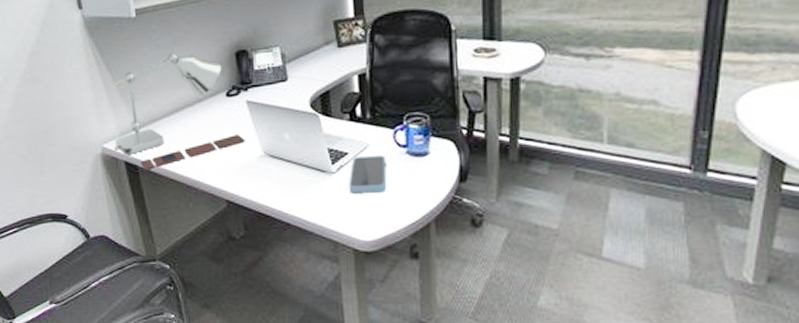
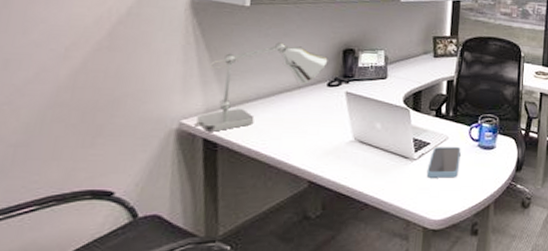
papers: present [141,135,245,170] -> none [222,121,338,148]

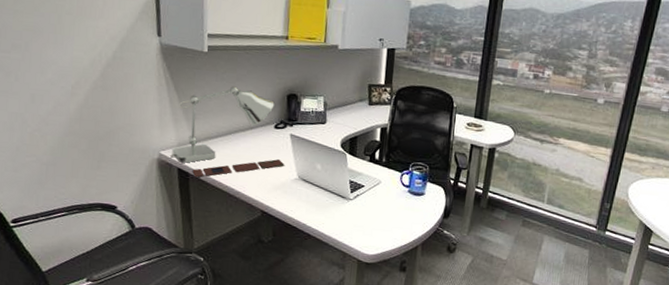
papers: none [222,121,338,148] -> present [192,159,285,178]
smartphone: present [426,146,461,178] -> none [361,189,393,219]

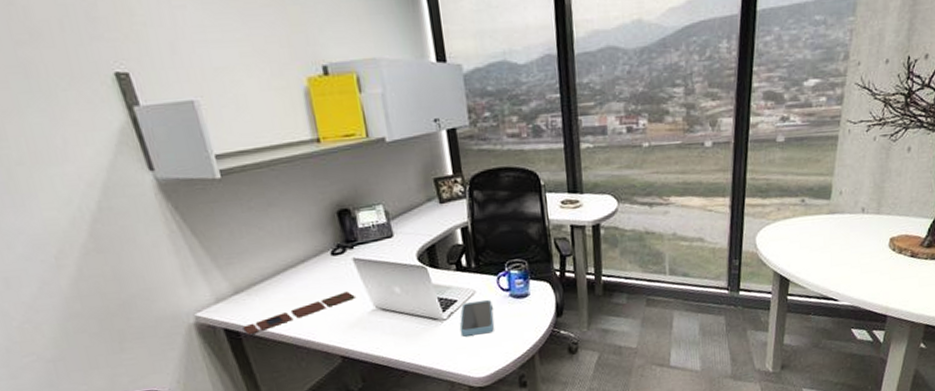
desk lamp: present [170,86,275,163] -> none [203,214,325,322]
smartphone: none [361,189,393,219] -> present [460,299,494,337]

